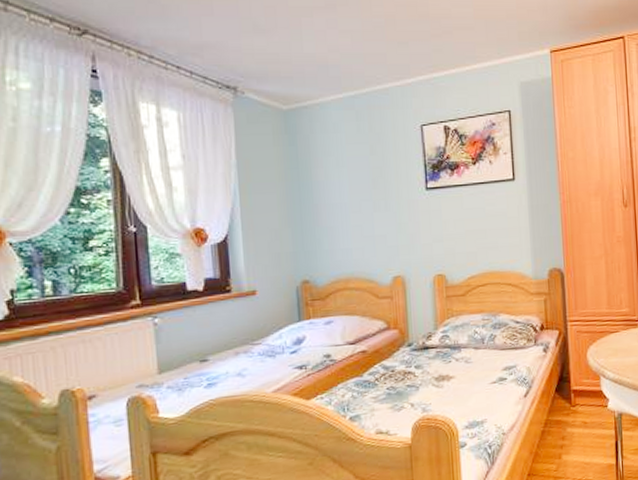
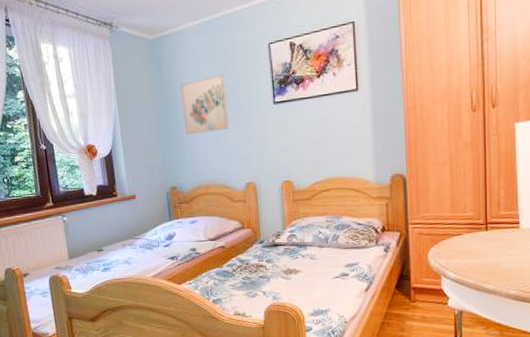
wall art: none [318,154,375,221] -> present [180,74,229,135]

